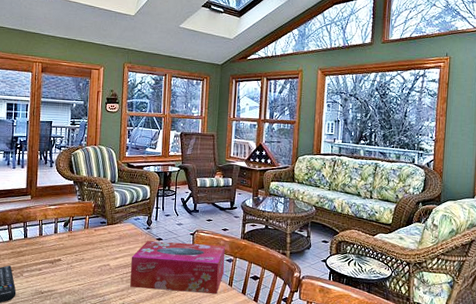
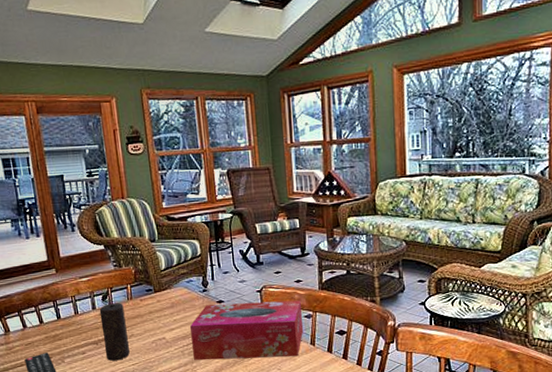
candle: none [58,230,80,280] -> present [99,303,131,361]

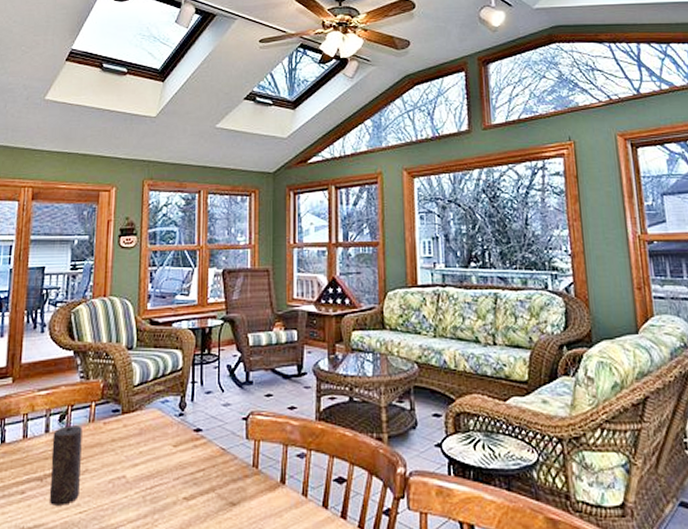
tissue box: present [189,300,304,360] -> none [157,433,295,512]

